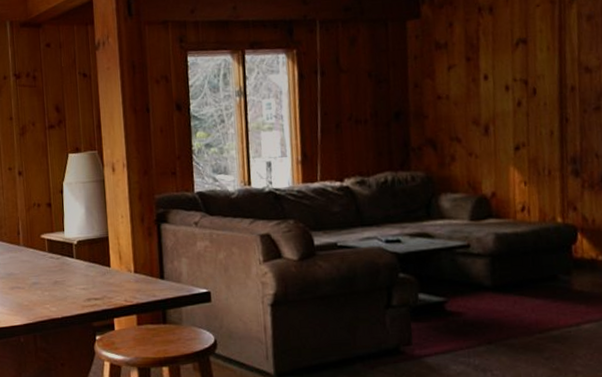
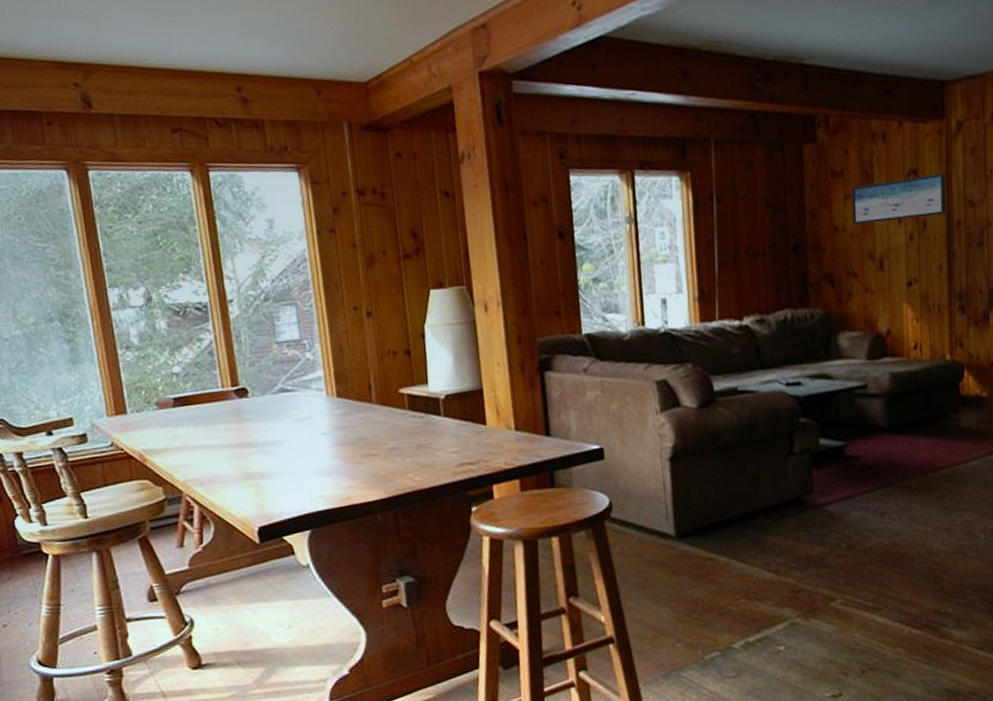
wall art: none [456,41,559,93] -> present [851,173,947,225]

